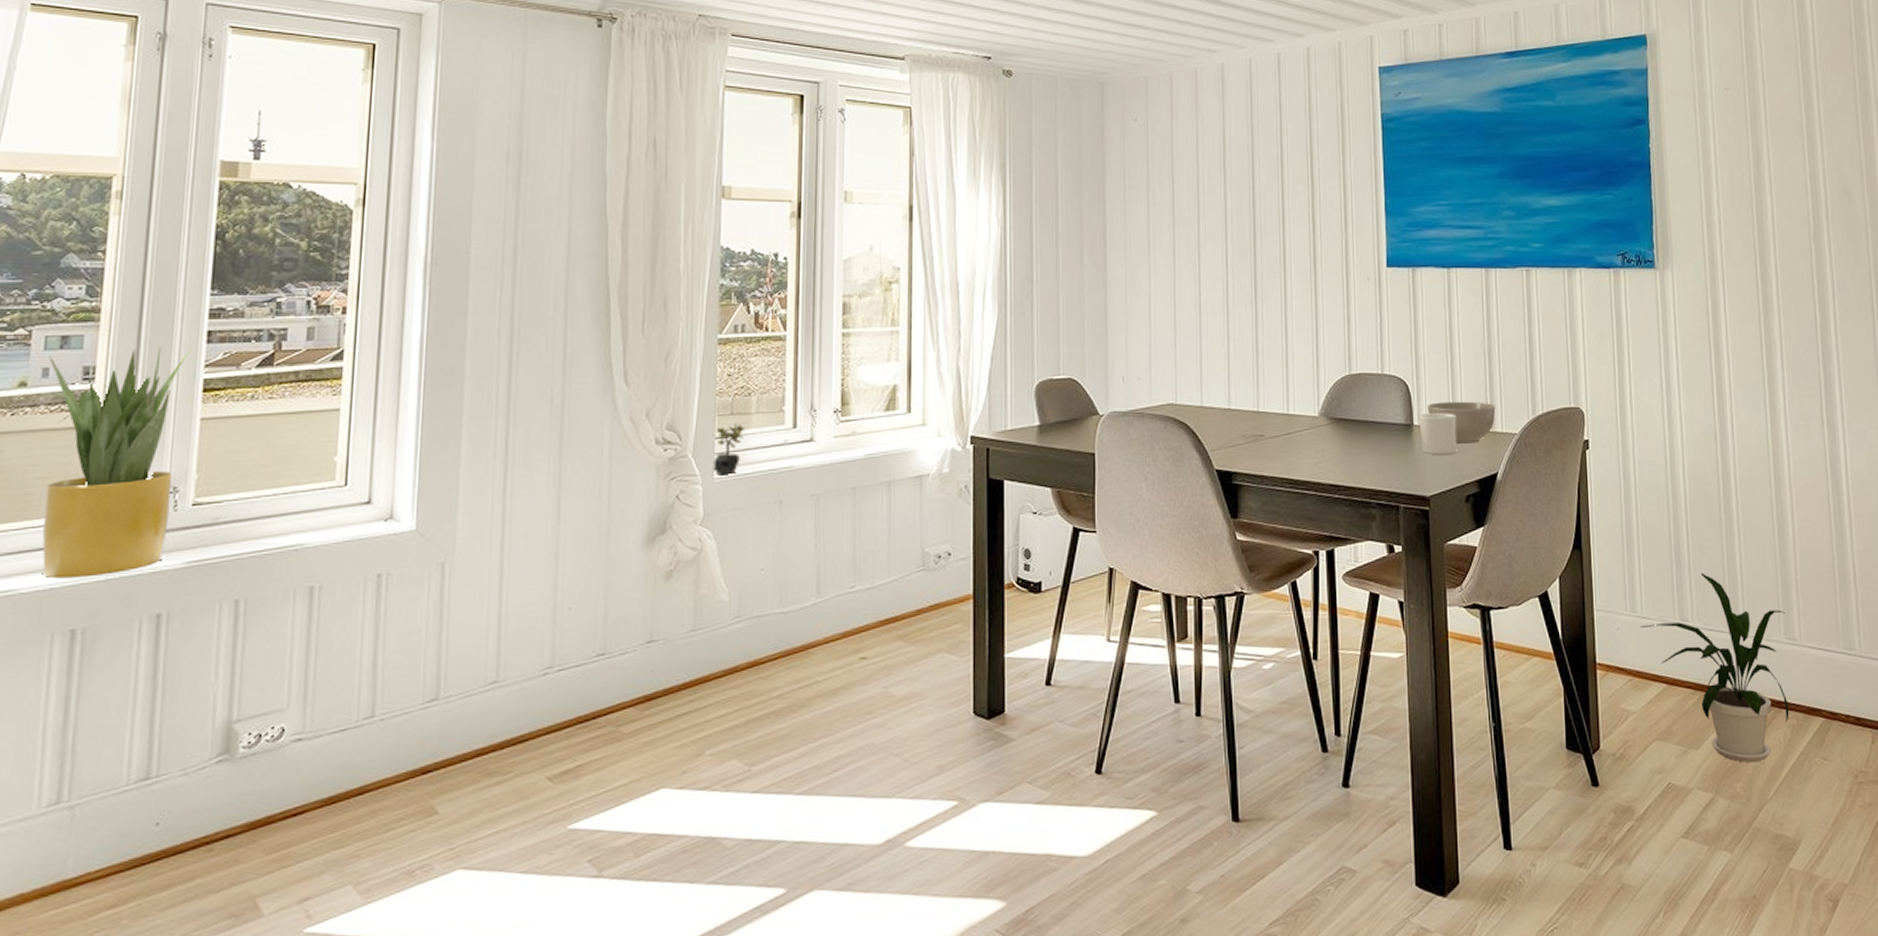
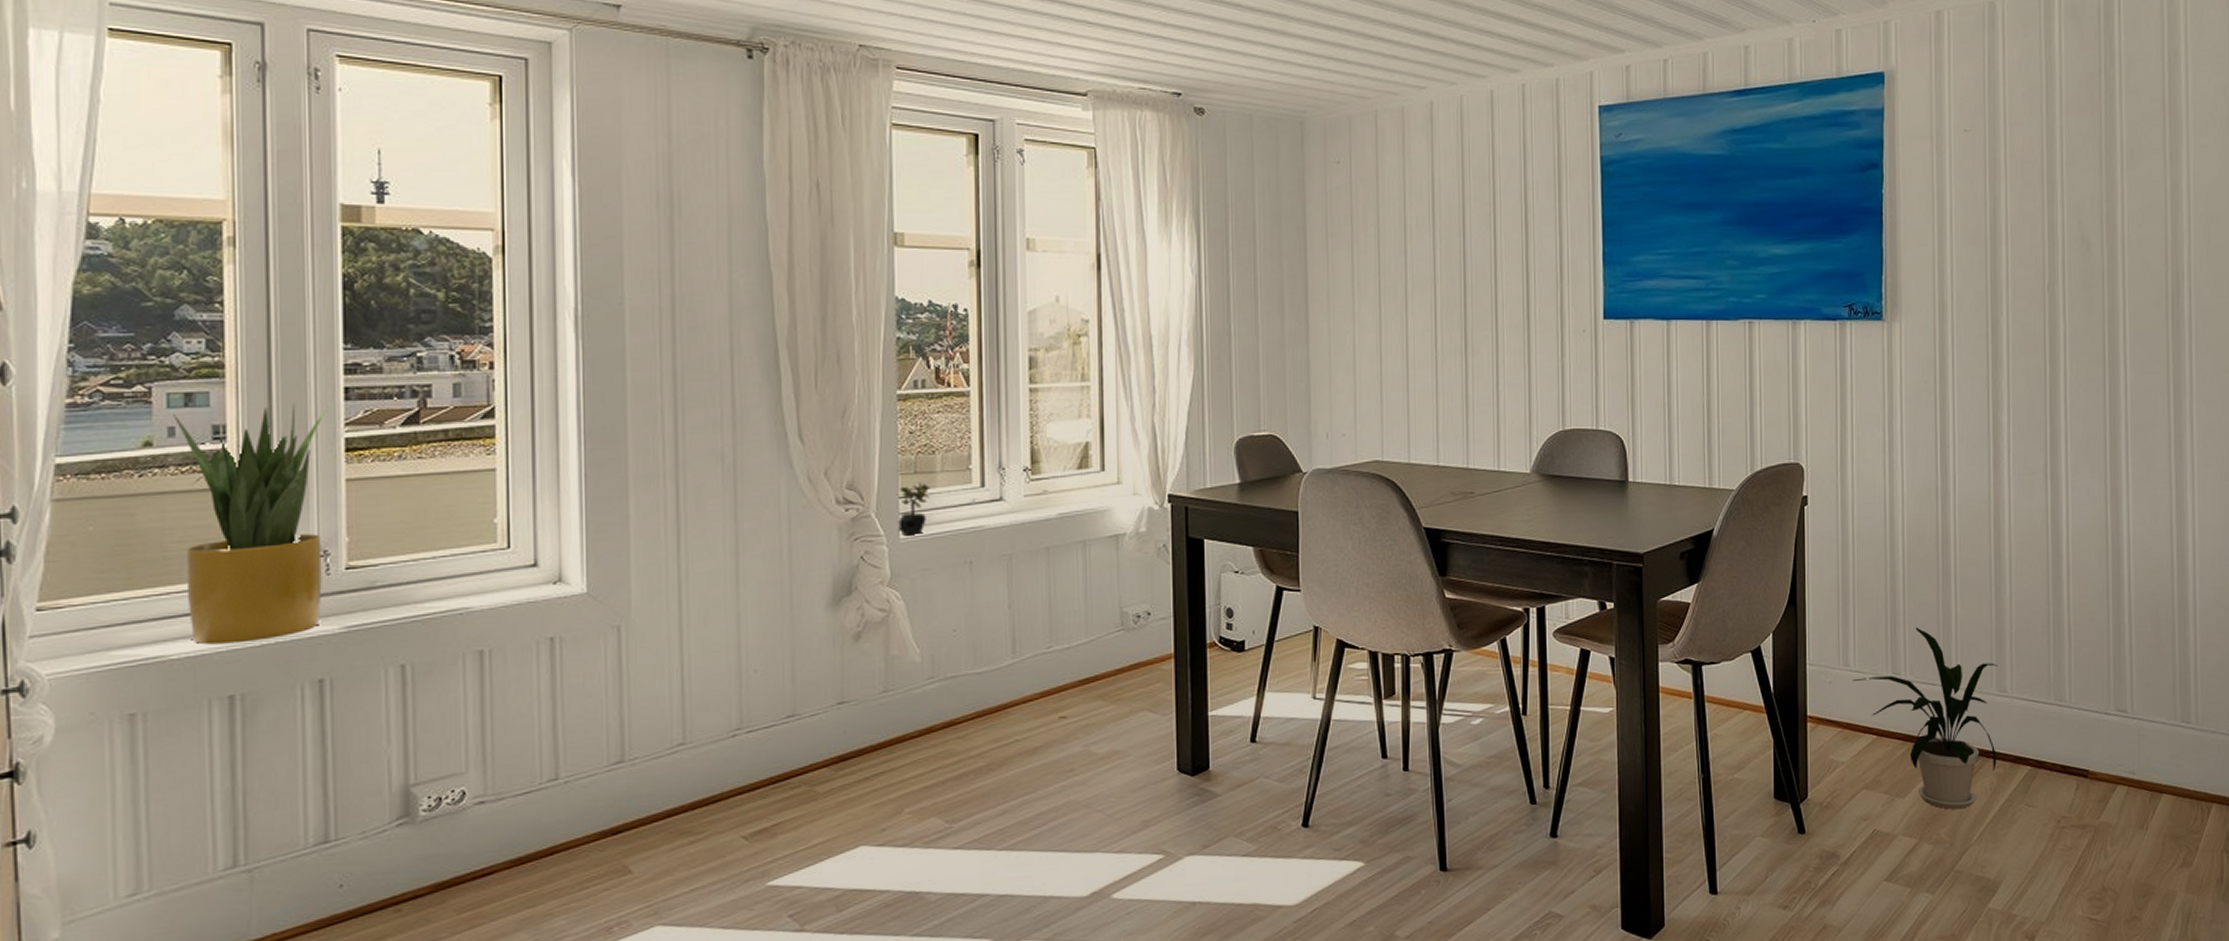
mug: present [1419,413,1457,456] -> none [1634,469,1673,513]
bowl: present [1426,401,1496,444] -> none [1642,457,1714,500]

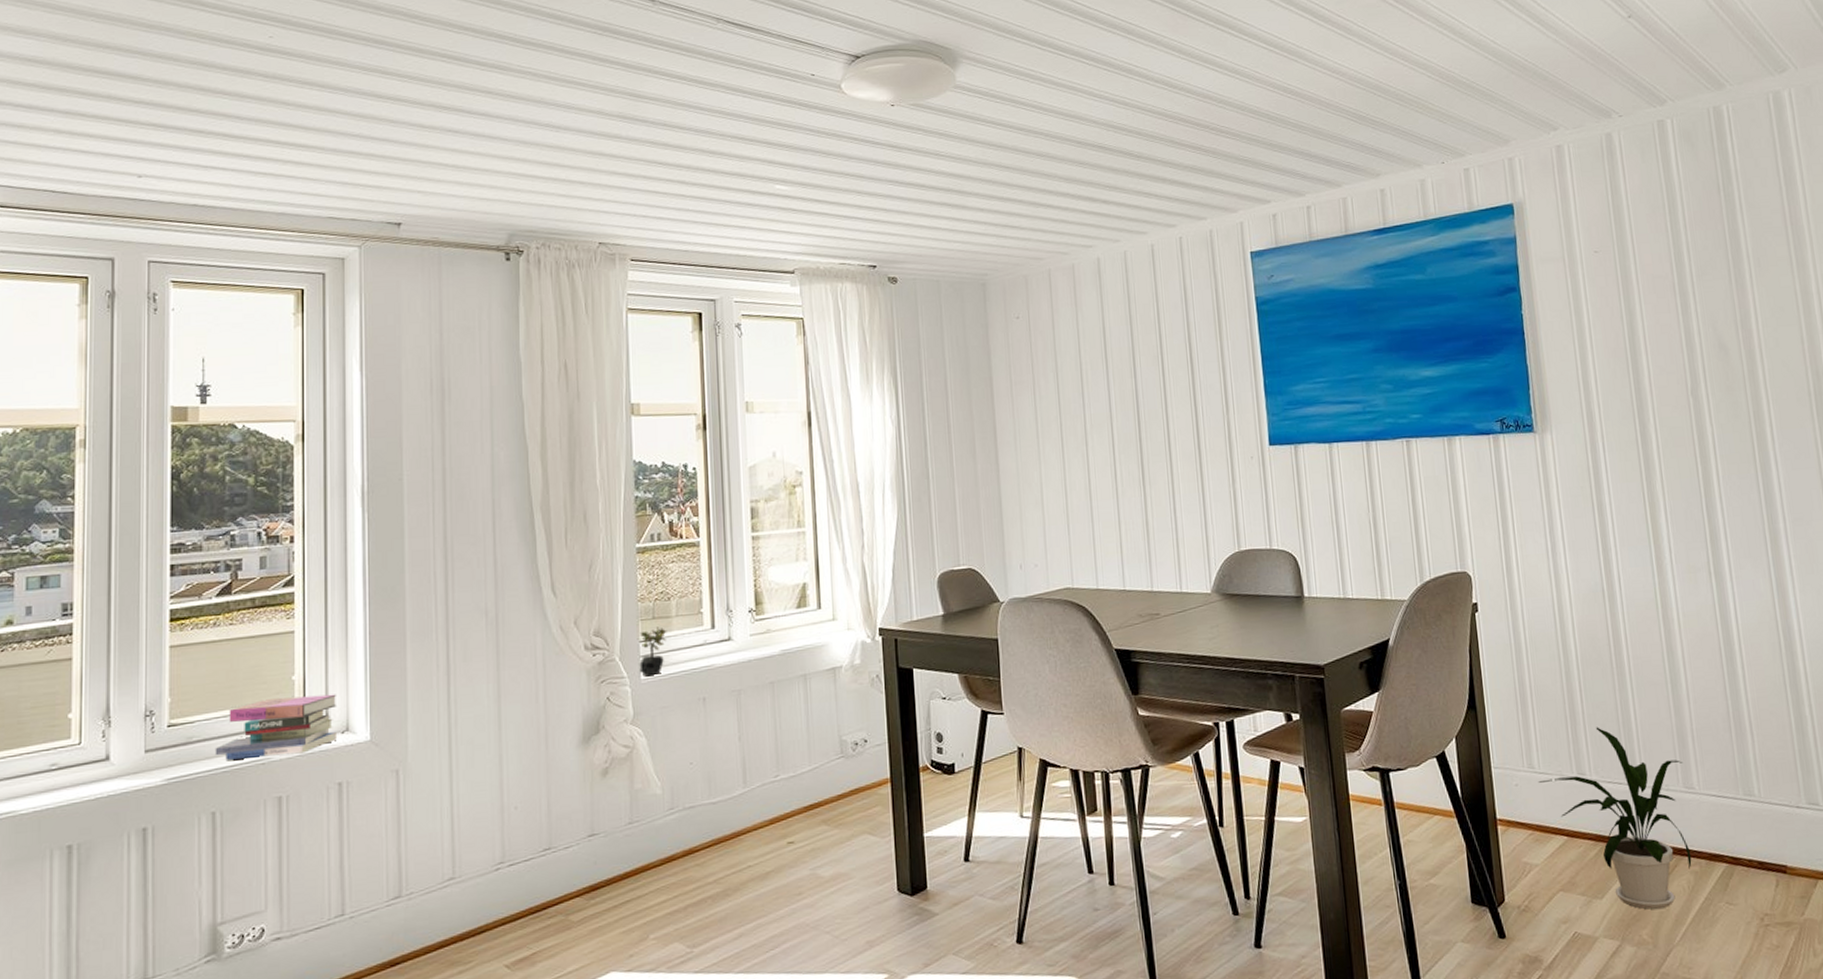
planter: present [173,403,328,645] -> none [31,581,157,800]
books: none [403,540,549,608] -> present [215,694,338,760]

